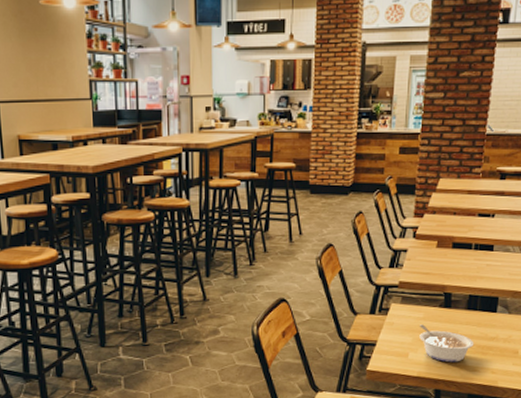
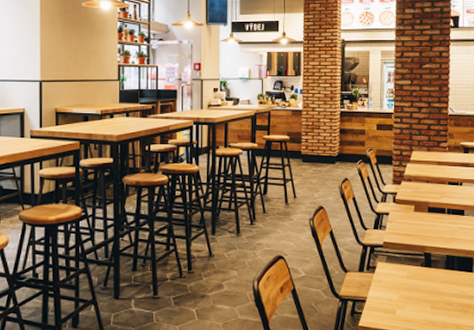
legume: present [419,324,474,363] -> none [404,282,455,320]

